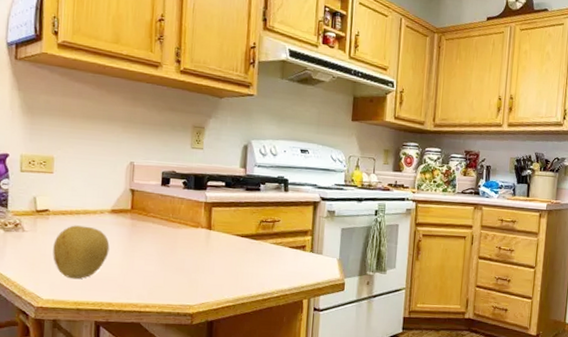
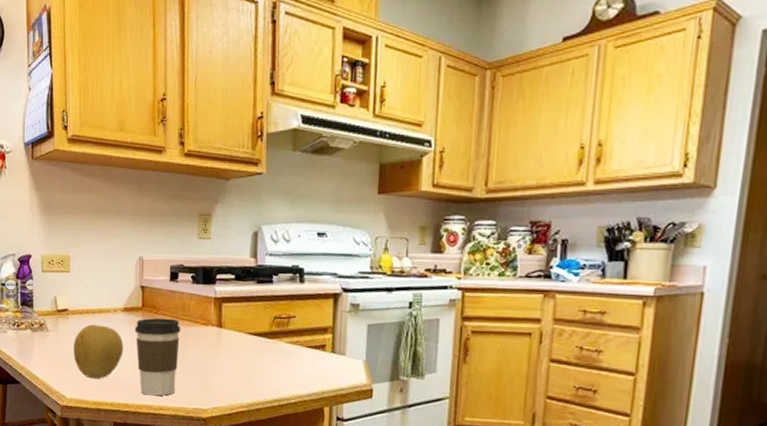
coffee cup: none [122,220,171,295] -> present [135,318,181,396]

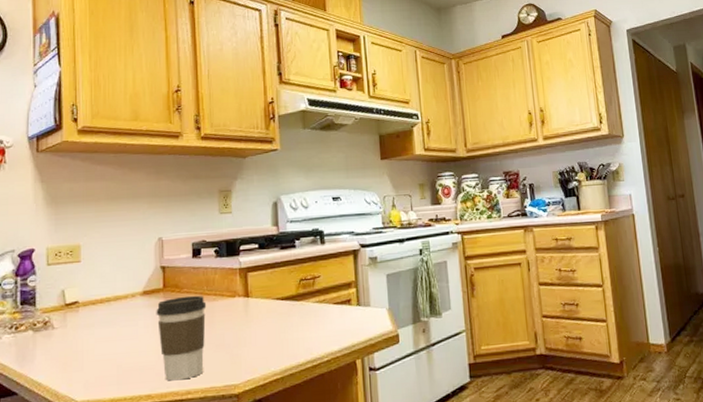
fruit: present [73,324,124,379] -> none [85,313,144,374]

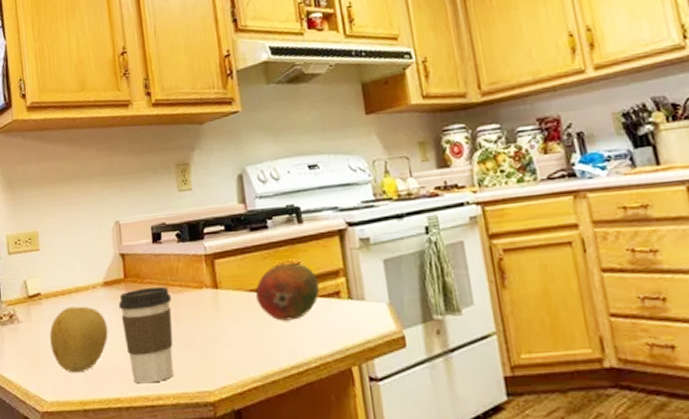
fruit: none [85,313,144,374] -> present [50,306,109,373]
fruit: none [282,276,335,324] -> present [256,262,320,321]

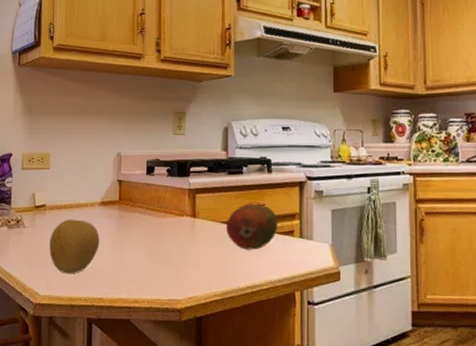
coffee cup: present [118,286,174,384] -> none [111,210,157,289]

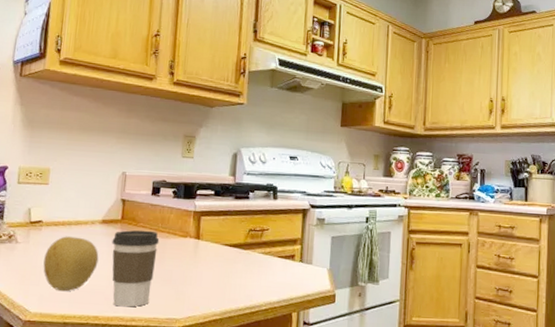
coffee cup: none [111,210,157,289] -> present [112,230,160,307]
fruit: present [226,203,278,250] -> none [229,227,281,272]

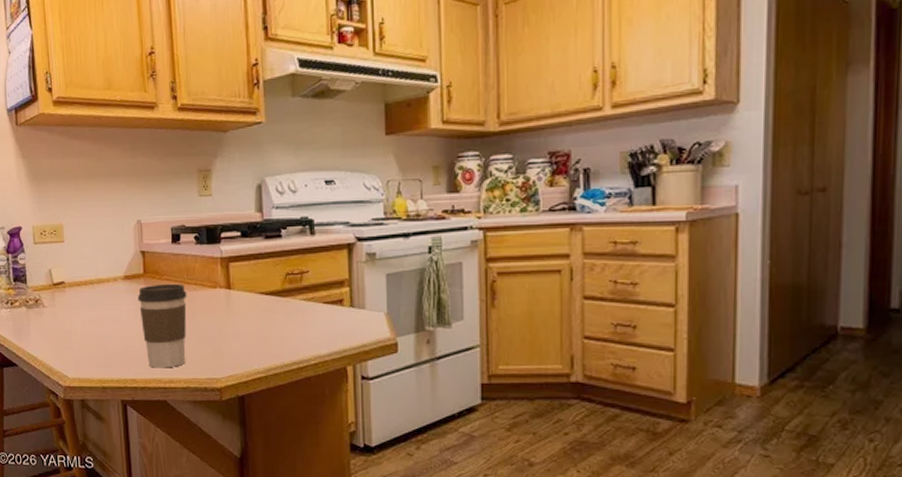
fruit: present [43,236,99,292] -> none [73,296,127,355]

